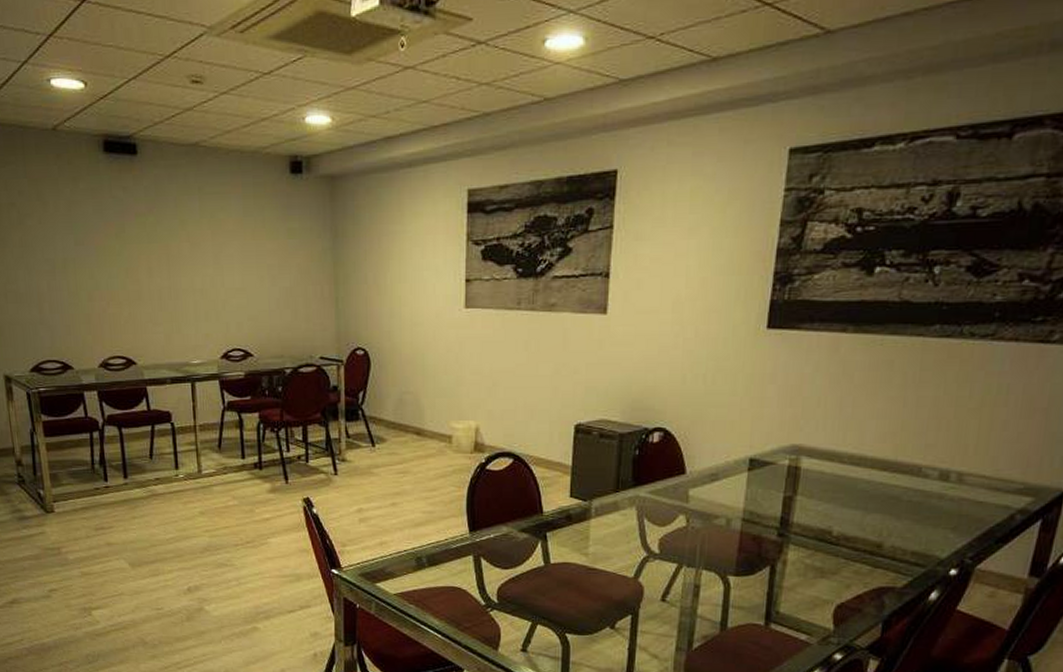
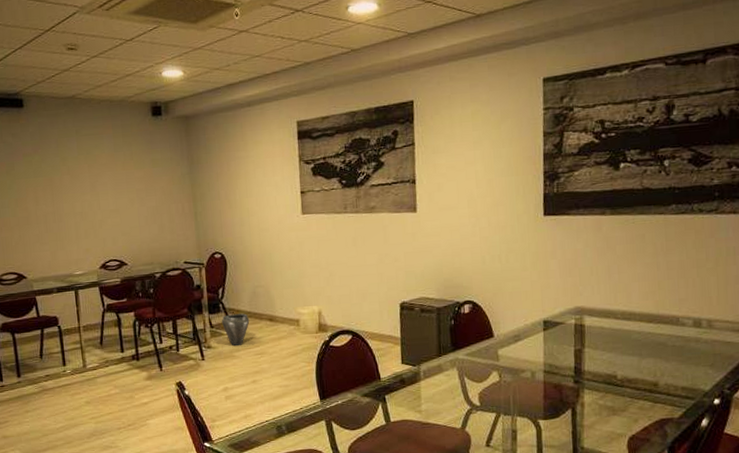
vase: none [360,424,393,462] -> present [222,313,250,347]

